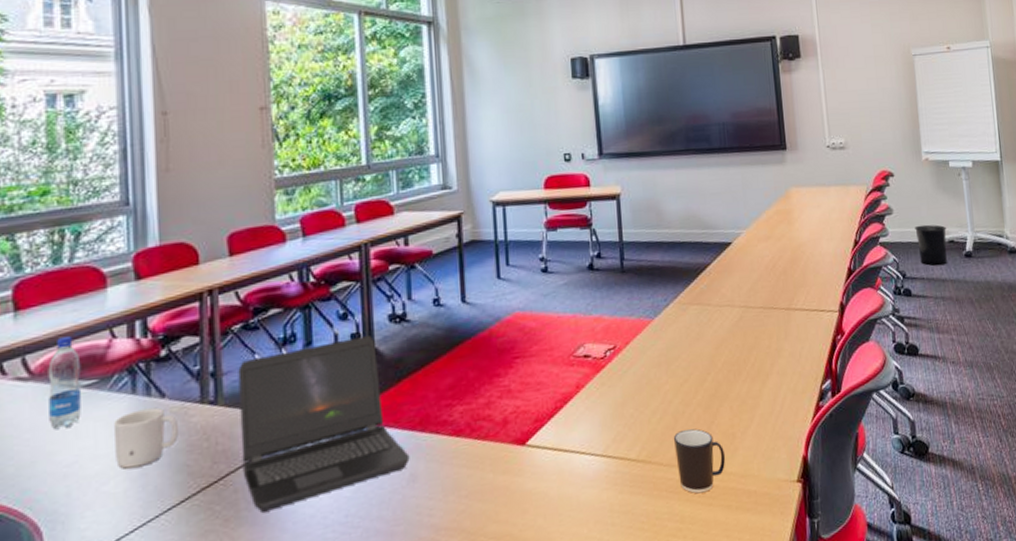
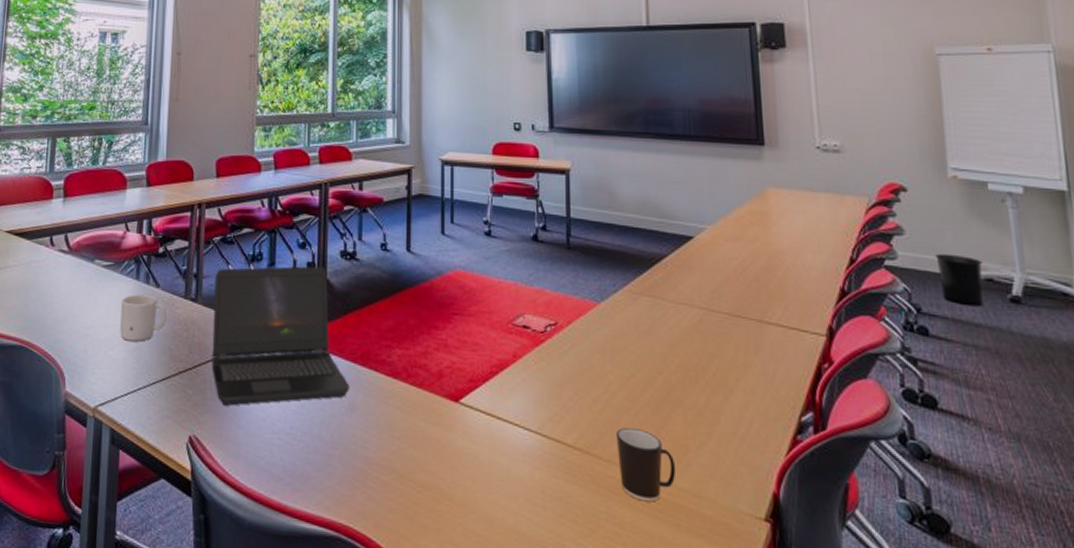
bottle: present [48,336,81,430] -> none [78,224,104,297]

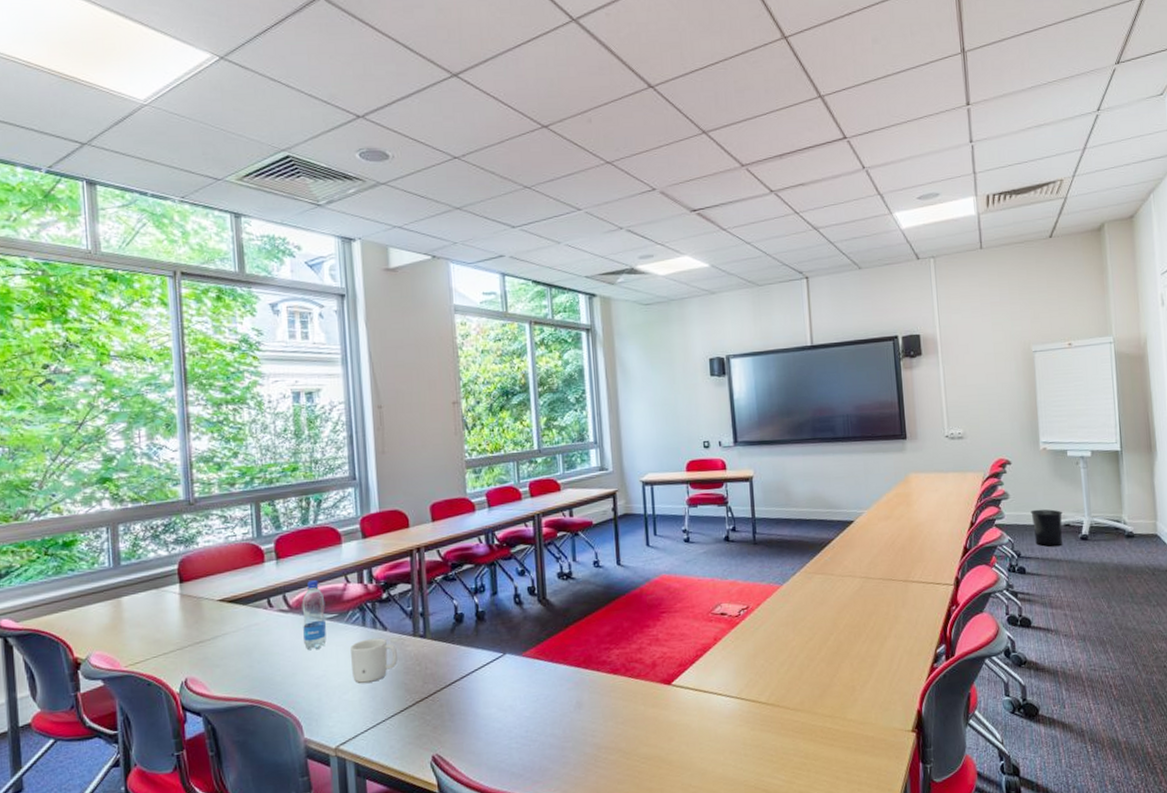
bottle: none [78,224,104,297] -> present [301,580,327,651]
laptop computer: present [211,266,350,406] -> none [441,589,576,724]
mug: present [615,428,676,502] -> none [799,680,846,735]

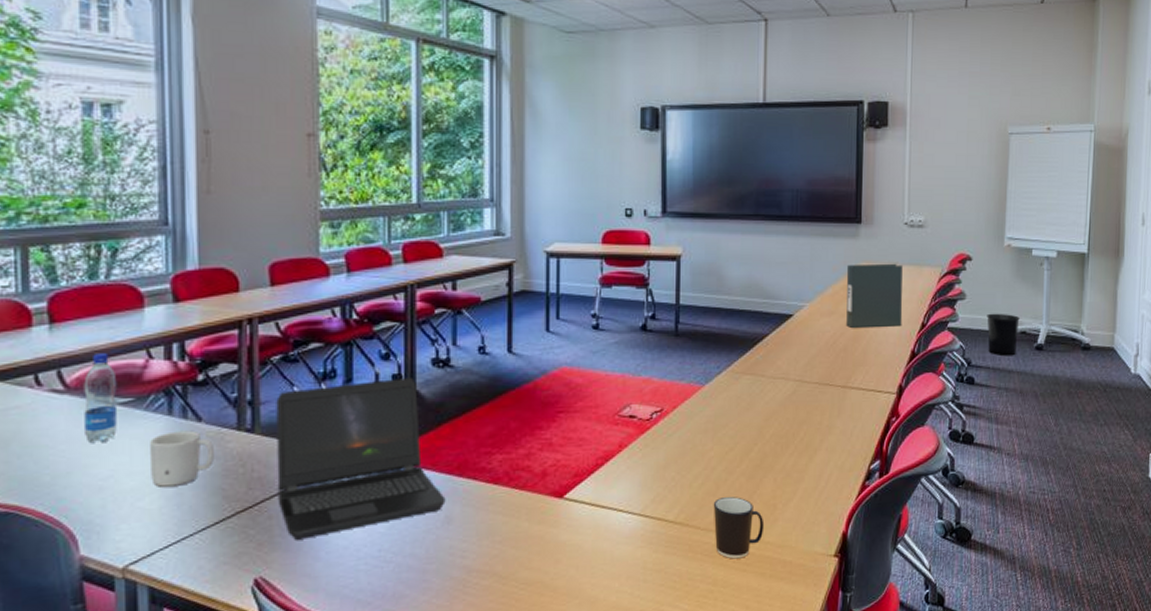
laptop computer: none [441,589,576,724] -> present [276,378,446,540]
mug: none [799,680,846,735] -> present [713,497,765,559]
binder: none [897,471,953,530] -> present [846,263,903,329]

